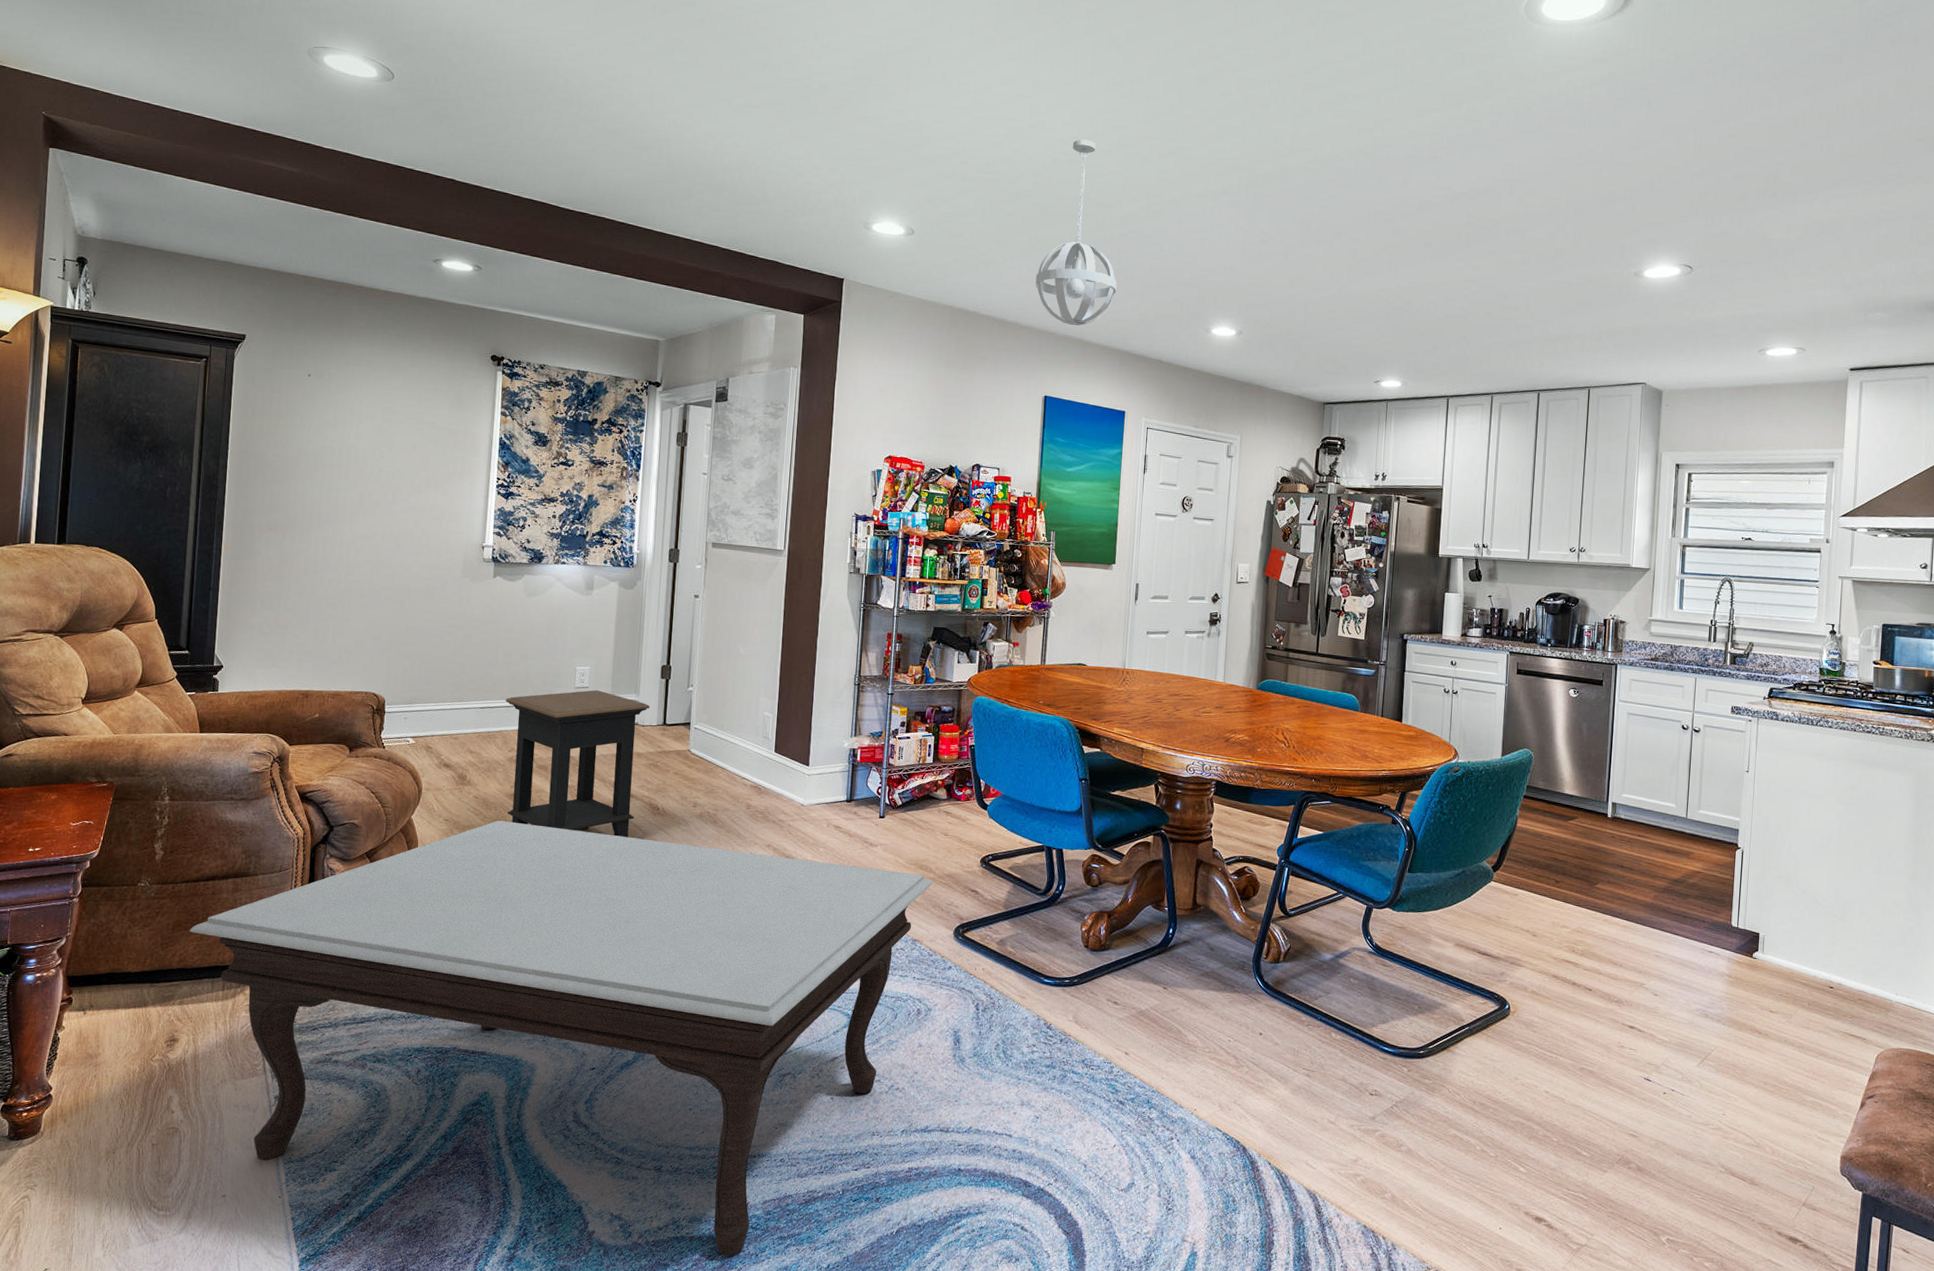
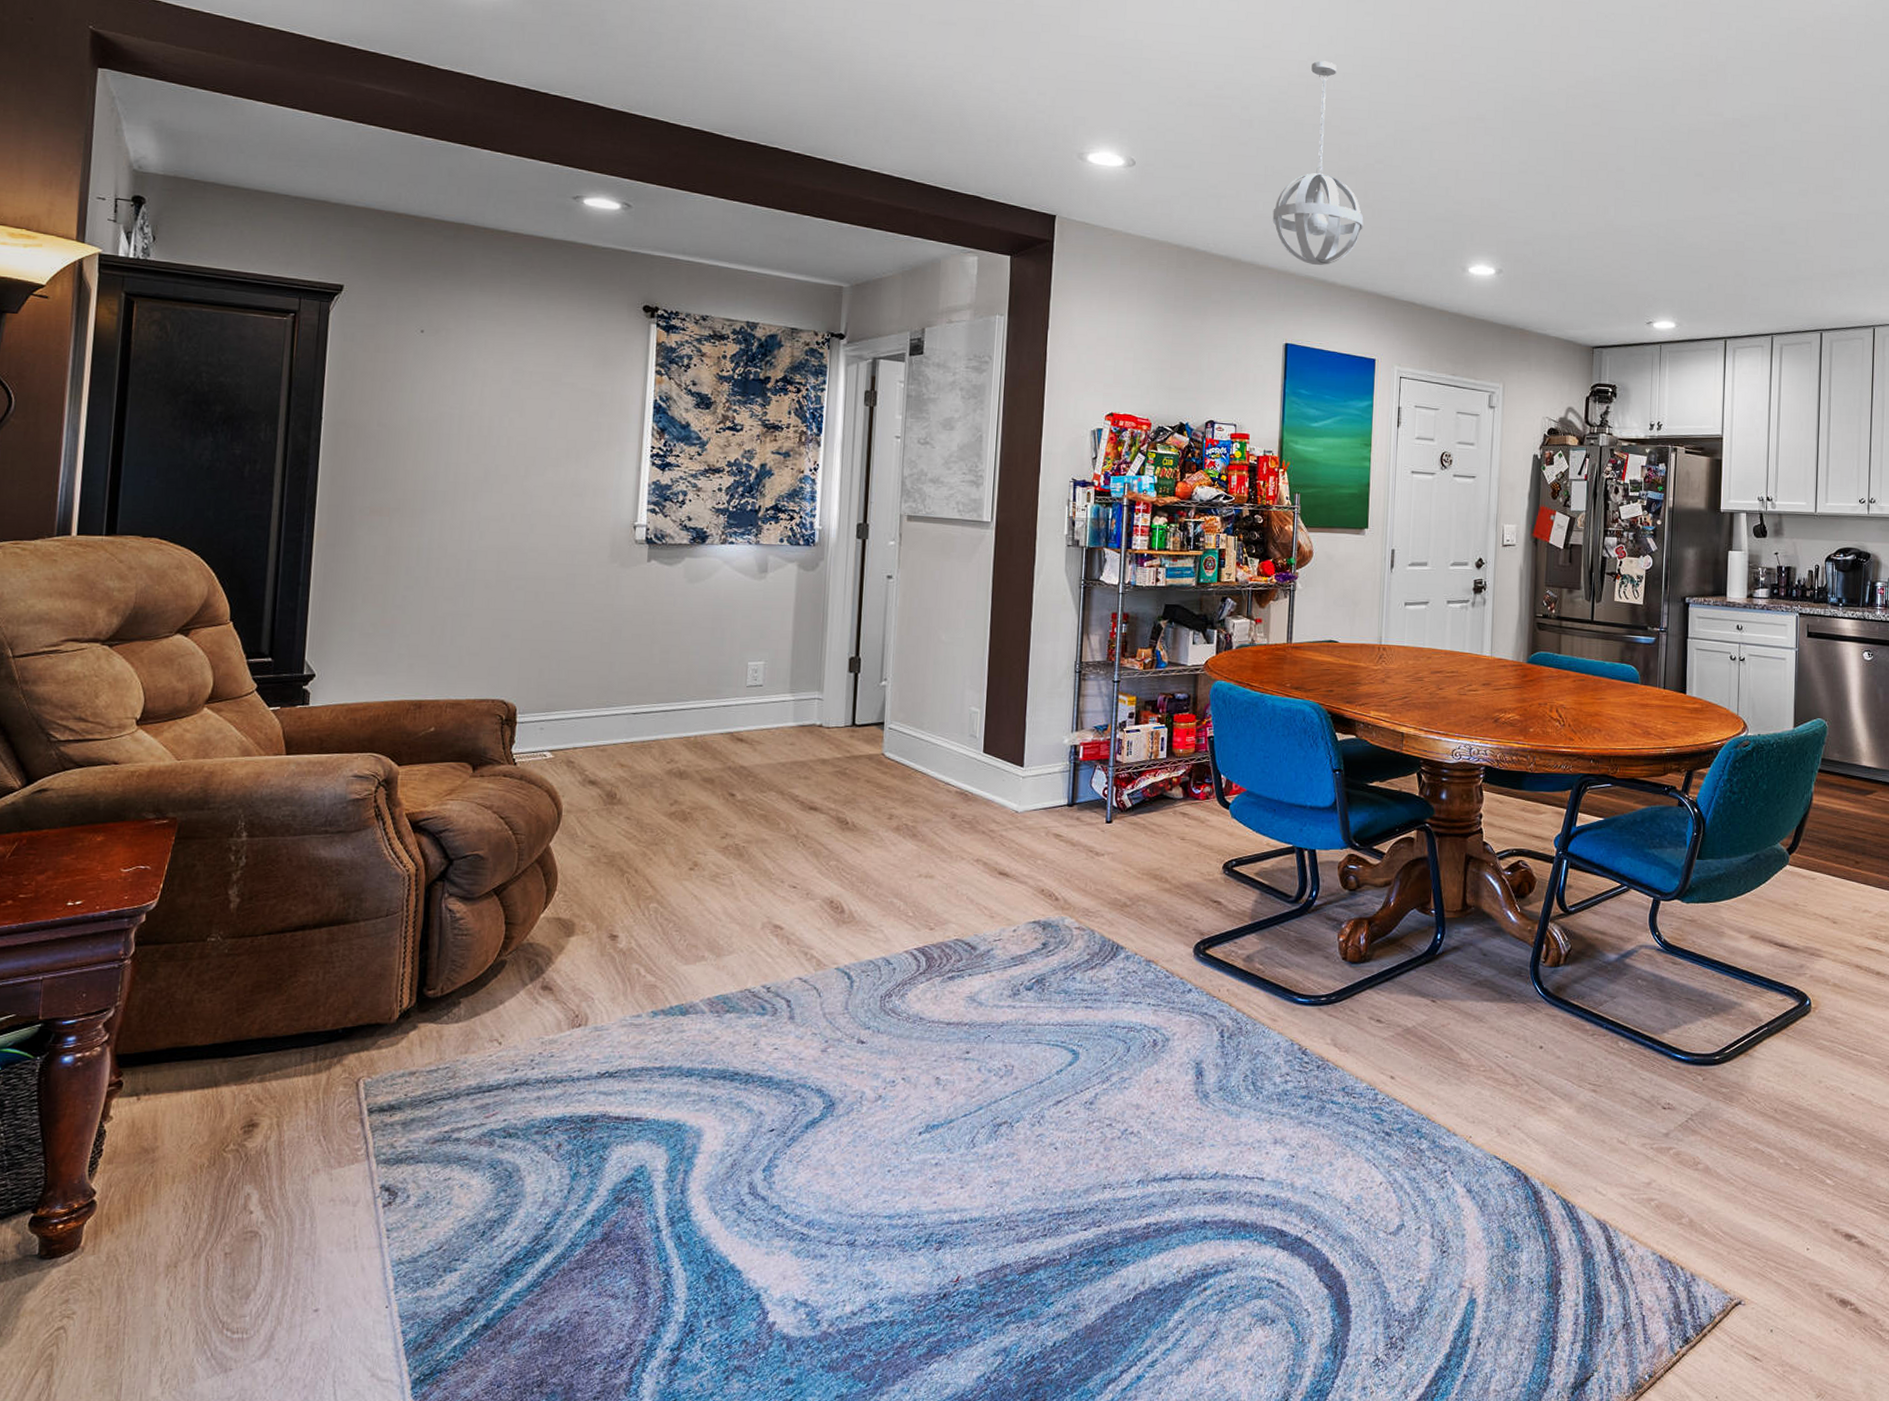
coffee table: present [189,820,934,1256] -> none [272,844,1170,1340]
side table: present [506,690,650,837] -> none [663,688,836,858]

